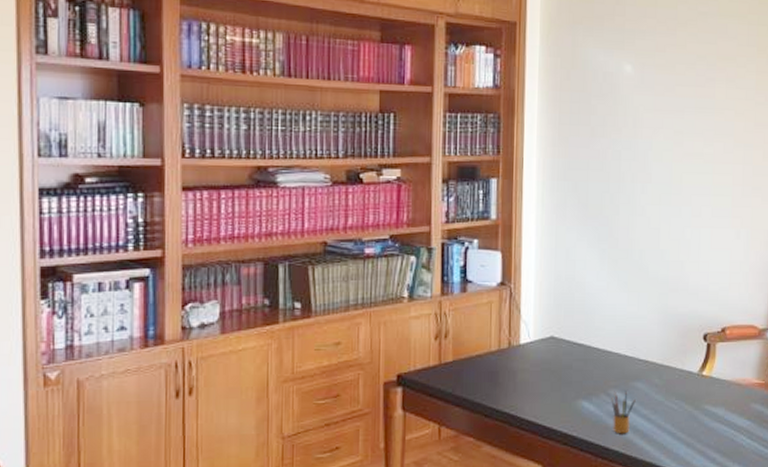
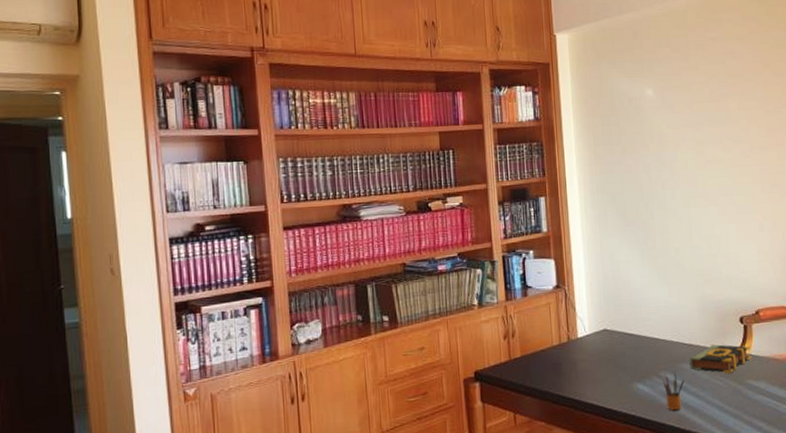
book: none [642,363,712,396] -> present [689,344,752,374]

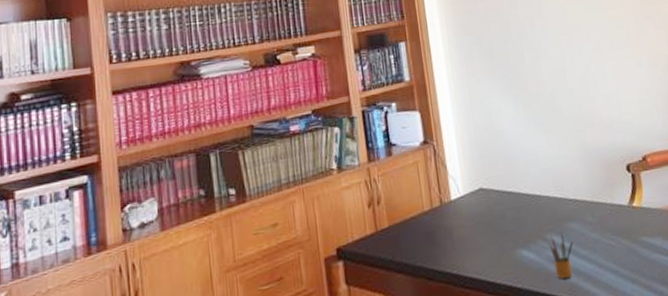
book: present [689,344,752,374] -> none [576,197,644,231]

